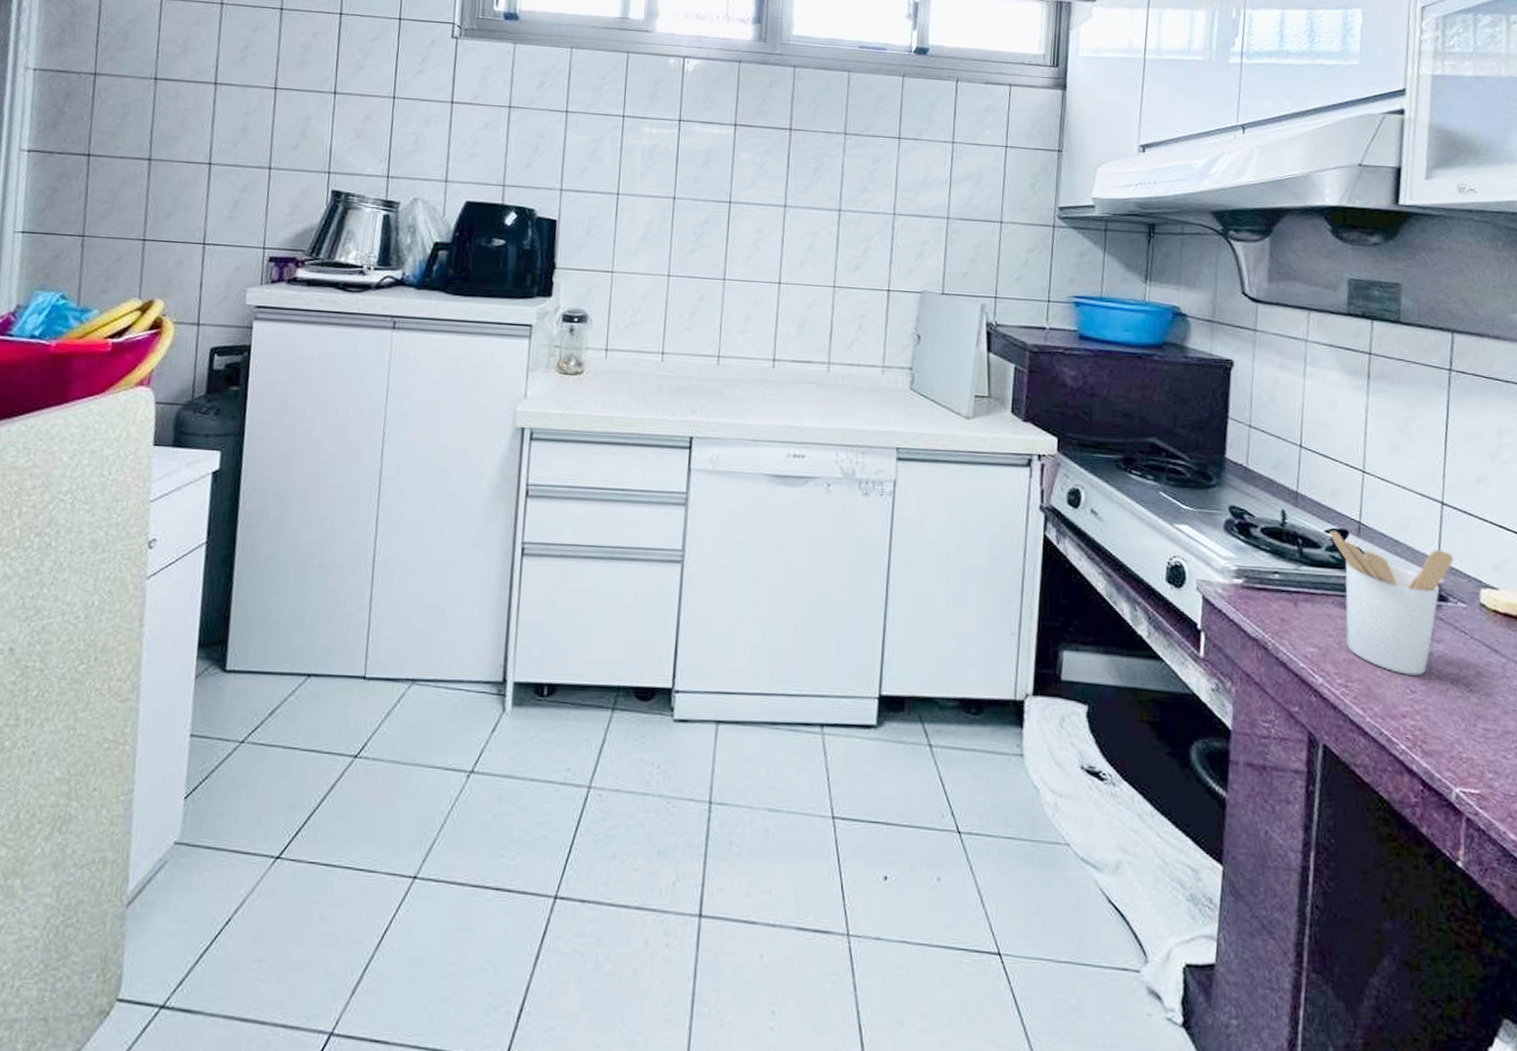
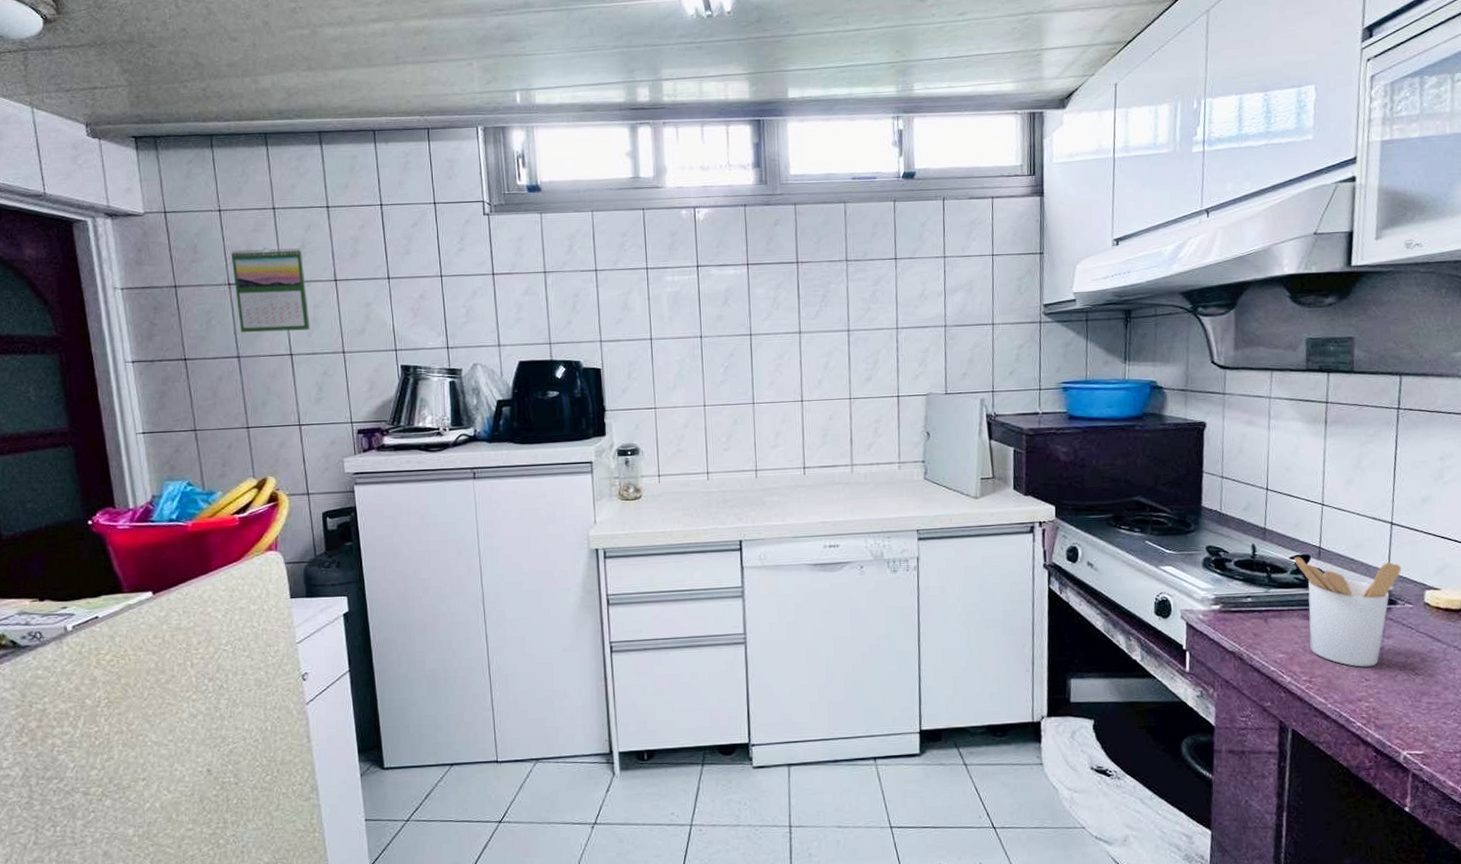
calendar: none [158,43,244,139] -> present [231,248,310,333]

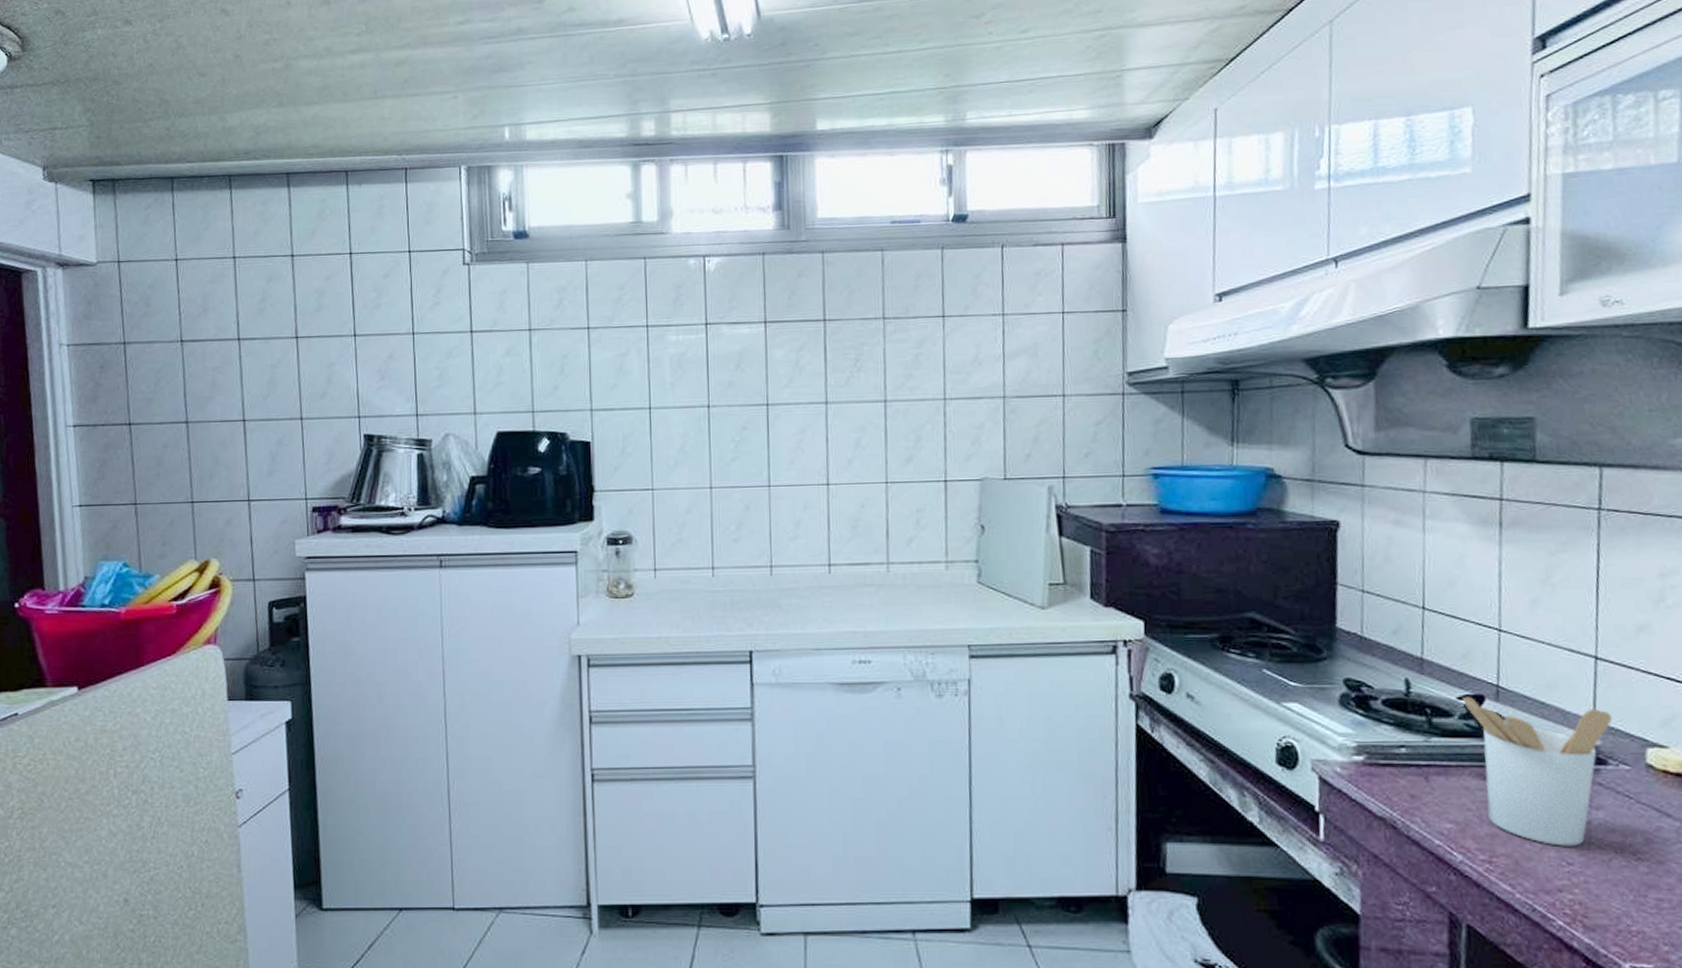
calendar: present [231,248,310,333] -> none [185,301,267,396]

